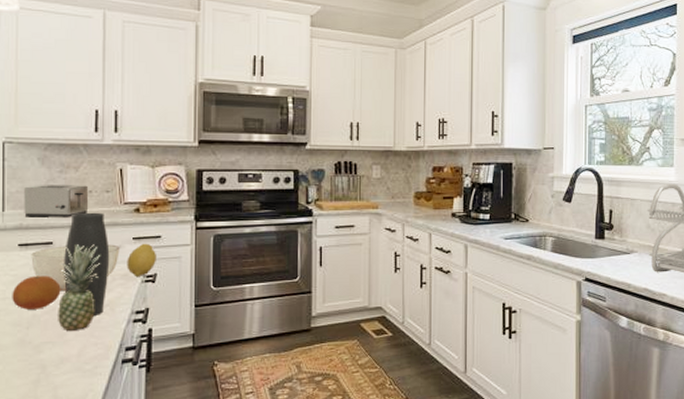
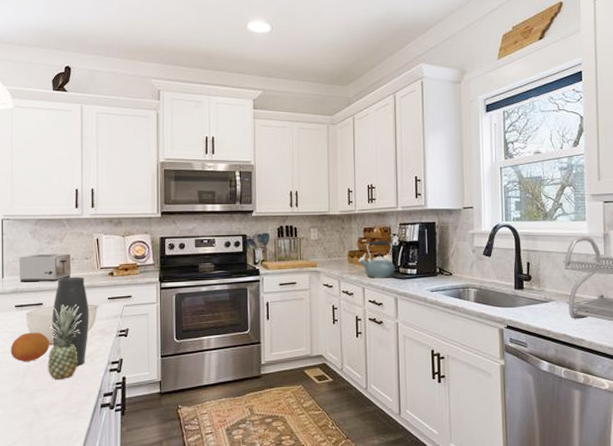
fruit: present [127,243,158,276] -> none [103,302,129,331]
kettle: none [425,181,467,223] -> present [358,240,396,279]

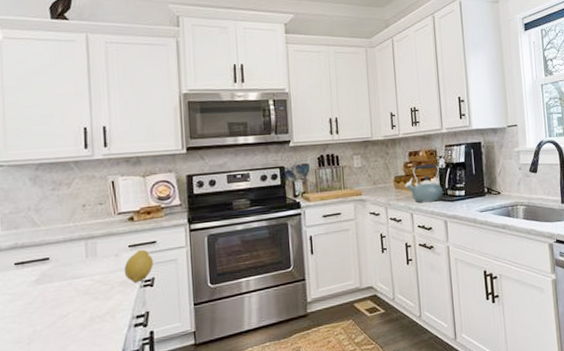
fruit: present [10,332,50,362] -> none [11,290,60,326]
toaster: present [19,253,72,283] -> none [17,200,83,237]
bowl: present [25,304,98,344] -> none [28,254,117,304]
fruit: present [48,304,82,379] -> none [58,256,99,342]
vase: present [52,276,89,366] -> none [61,224,108,324]
fruit: none [103,302,129,331] -> present [124,249,154,282]

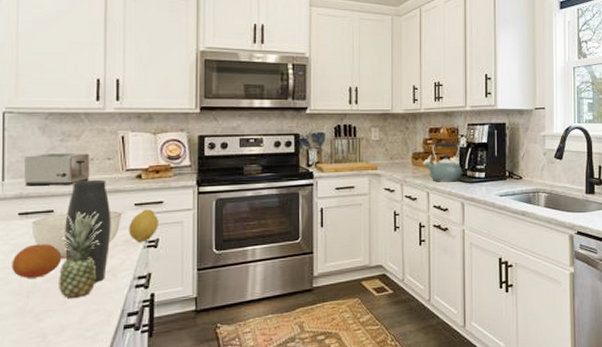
fruit: none [11,290,60,326] -> present [11,244,62,278]
toaster: none [17,200,83,237] -> present [24,152,90,186]
bowl: none [28,254,117,304] -> present [31,211,122,258]
fruit: none [58,256,99,342] -> present [59,211,103,298]
vase: none [61,224,108,324] -> present [65,179,112,282]

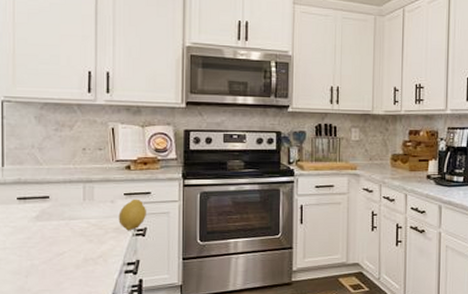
fruit: present [11,244,62,278] -> none [11,227,57,259]
toaster: present [24,152,90,186] -> none [22,141,83,173]
bowl: present [31,211,122,258] -> none [29,199,112,242]
fruit: present [59,211,103,298] -> none [55,199,95,280]
vase: present [65,179,112,282] -> none [60,168,103,266]
kettle: present [423,142,463,182] -> none [402,145,442,185]

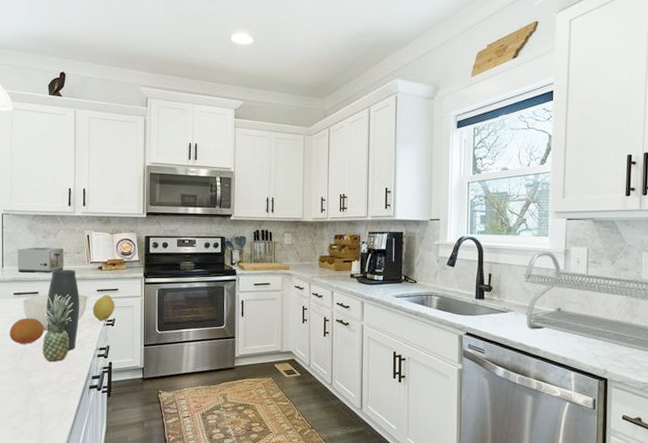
fruit: none [11,227,57,259] -> present [9,318,45,344]
toaster: none [22,141,83,173] -> present [17,246,64,273]
bowl: none [29,199,112,242] -> present [23,295,87,330]
fruit: none [55,199,95,280] -> present [42,294,74,361]
vase: none [60,168,103,266] -> present [47,269,80,350]

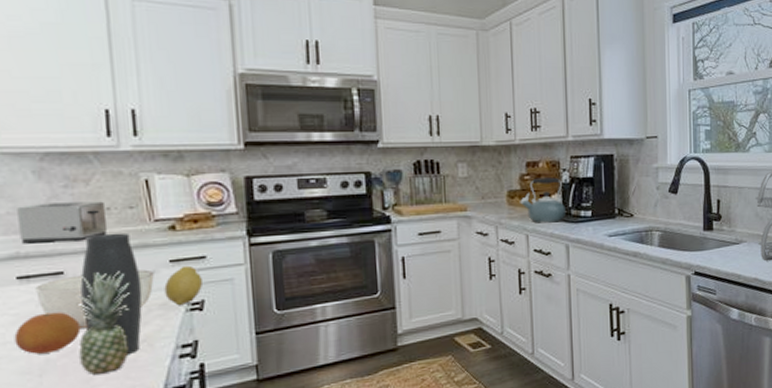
kettle: none [328,247,364,283] -> present [520,177,567,223]

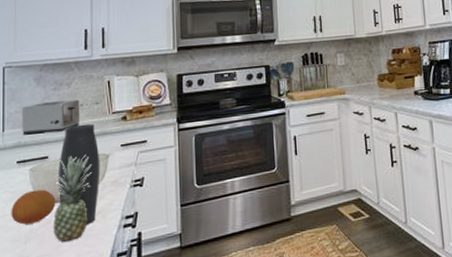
fruit: present [164,265,204,305] -> none [116,148,144,182]
kettle: present [520,177,567,223] -> none [388,61,428,102]

